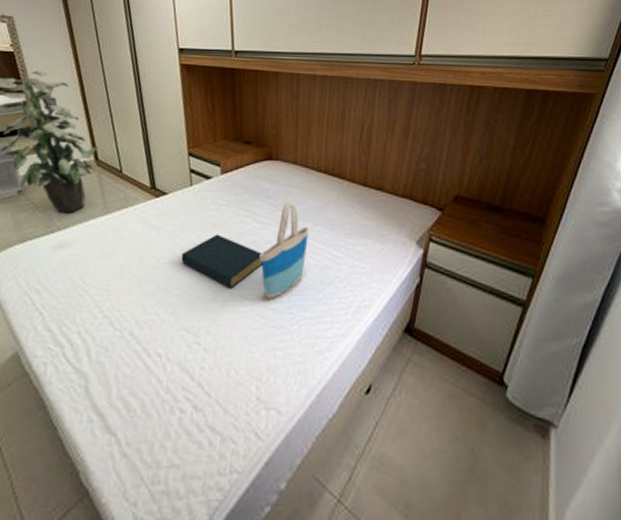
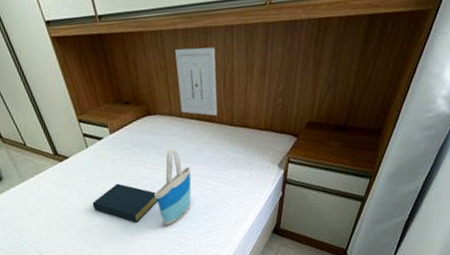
wall art: none [307,95,354,172] -> present [175,47,218,116]

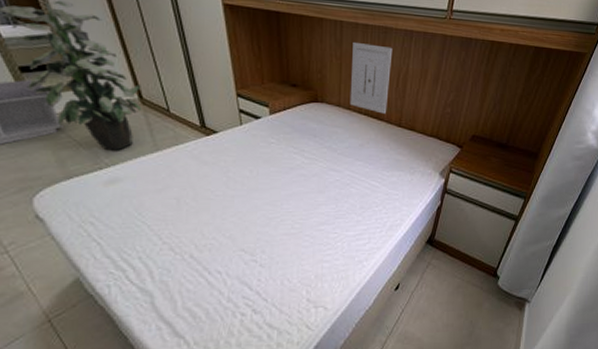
hardback book: present [92,183,158,223] -> none [235,169,310,215]
tote bag: present [154,148,192,225] -> none [308,139,350,222]

